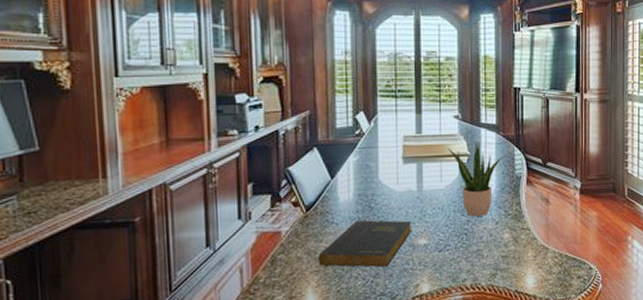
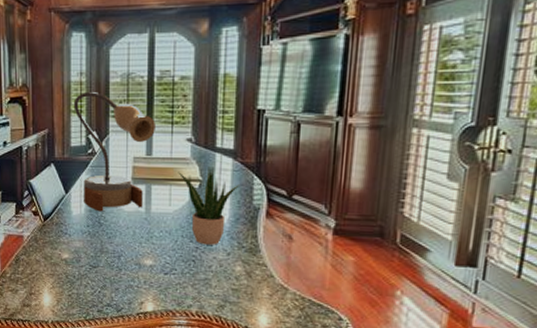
book: present [318,220,412,269] -> none [53,235,139,281]
table lamp: none [338,72,424,195] -> present [73,92,155,212]

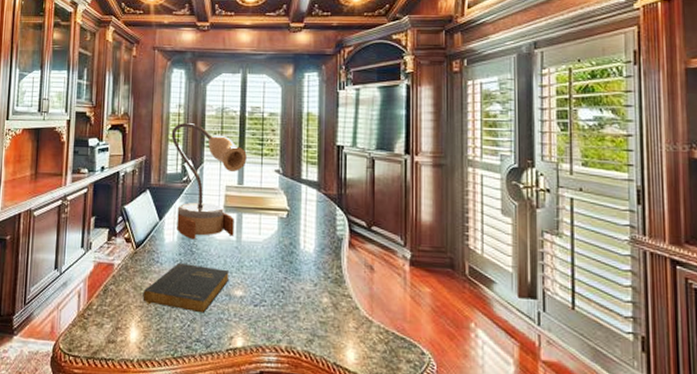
book: none [53,235,139,281] -> present [142,263,230,314]
potted plant: present [178,167,239,245] -> none [267,197,324,276]

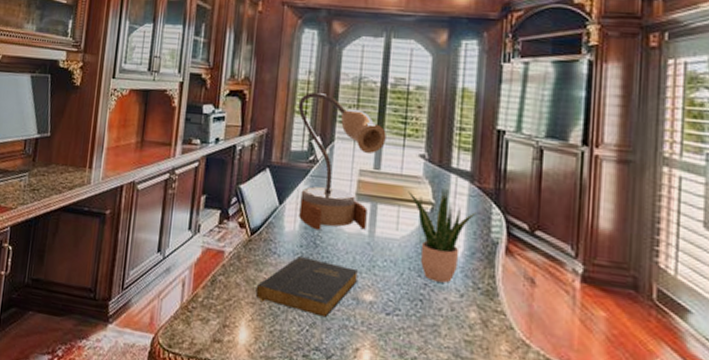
potted plant: none [267,197,324,276] -> present [408,189,476,283]

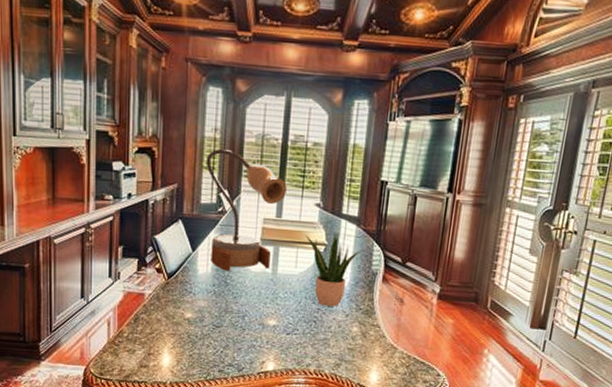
book: present [255,256,359,318] -> none [175,294,264,341]

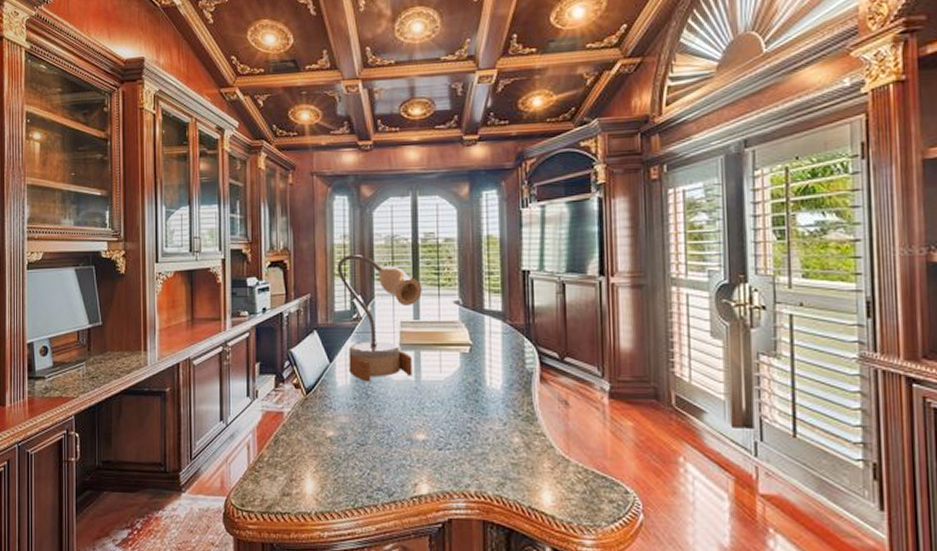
potted plant: present [305,232,361,307] -> none [447,330,510,415]

